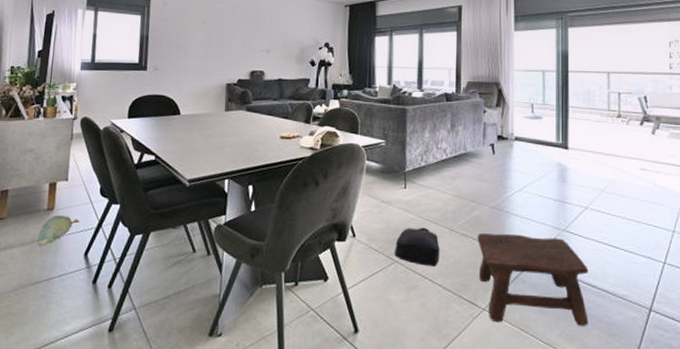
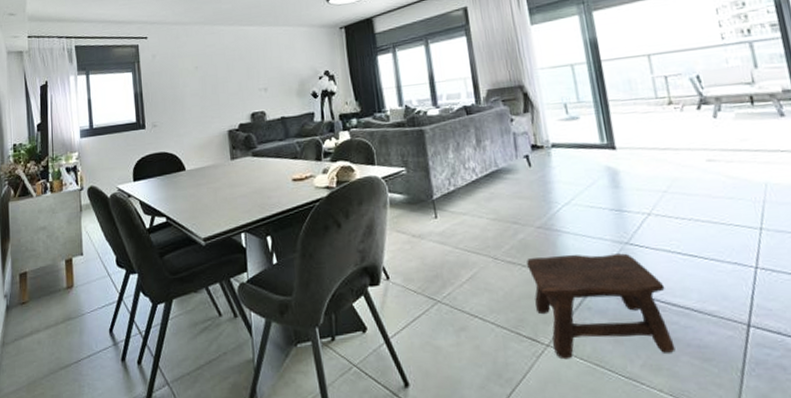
plush toy: present [30,215,80,246] -> none [54,292,100,327]
backpack: present [395,227,440,267] -> none [435,259,488,304]

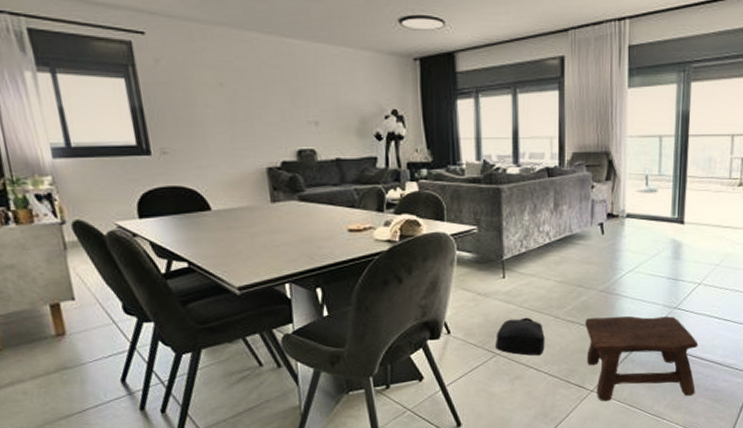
backpack: none [435,259,488,304] -> present [496,317,545,356]

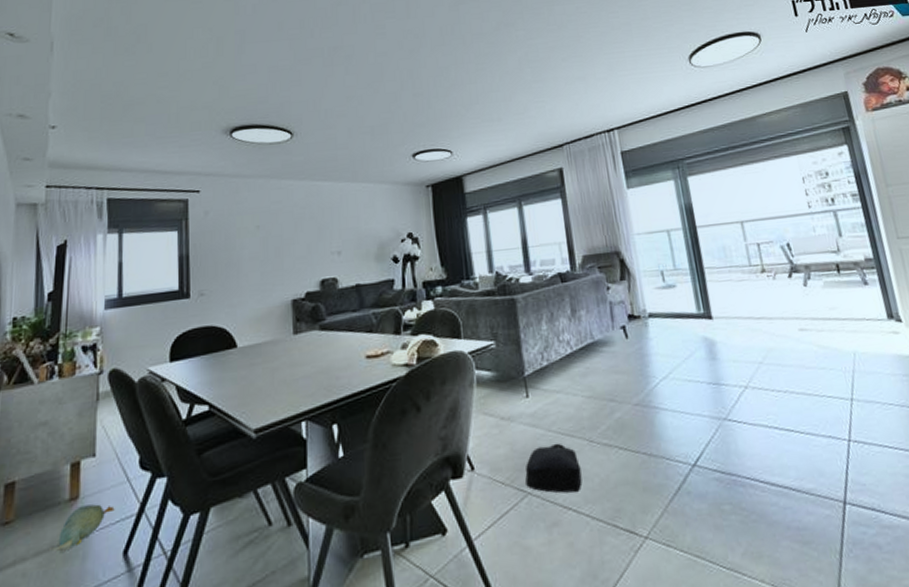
plush toy: none [44,340,105,377] -> present [48,504,115,552]
stool: present [585,315,698,402] -> none [624,430,776,553]

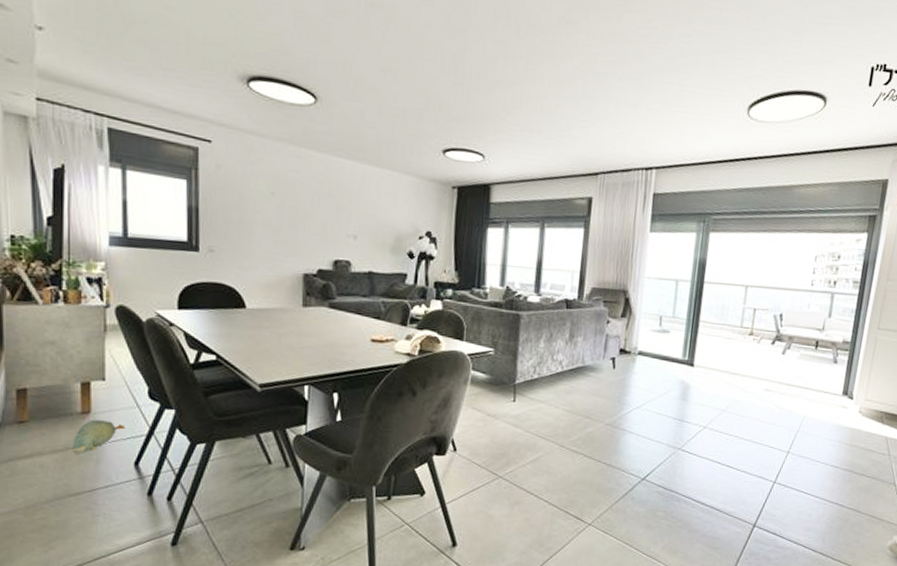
backpack: present [525,443,582,494] -> none [499,442,548,483]

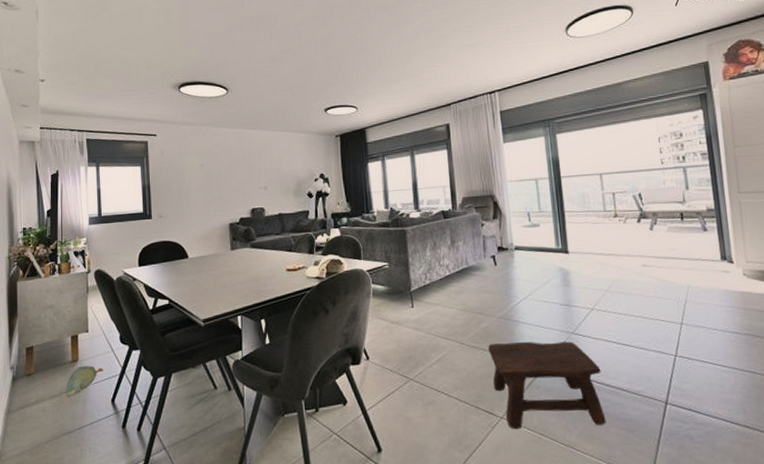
stool: none [587,450,700,540] -> present [488,341,606,430]

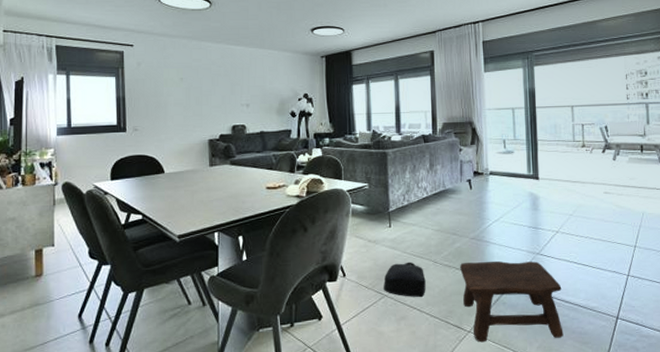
plush toy: present [59,366,104,397] -> none [21,280,71,312]
backpack: none [408,343,453,382] -> present [384,262,426,298]

